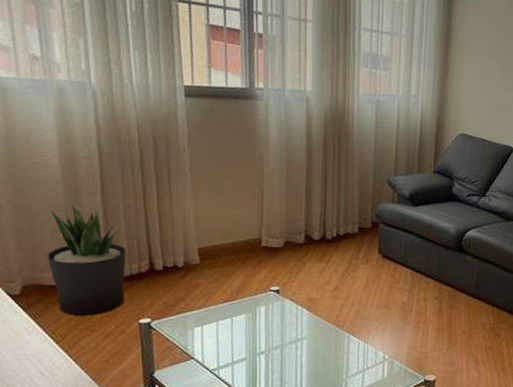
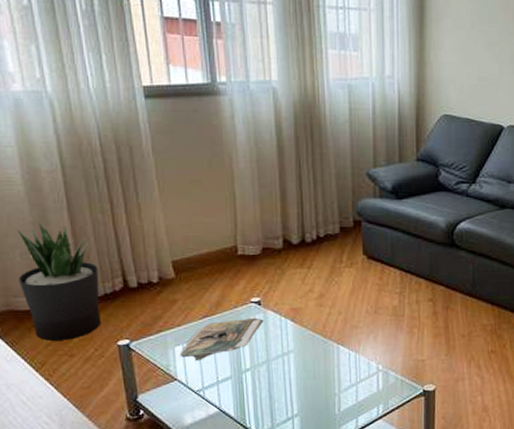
magazine: none [198,305,281,342] -> present [179,317,264,361]

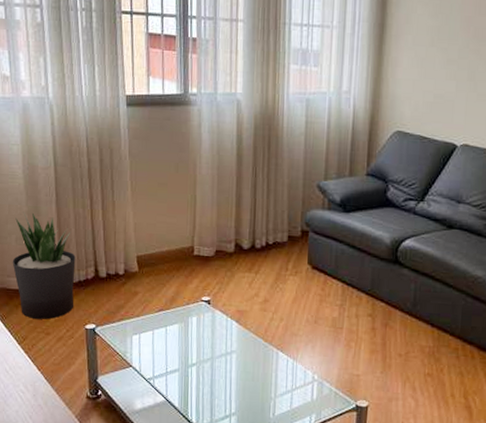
magazine: present [179,317,264,361] -> none [136,315,212,351]

